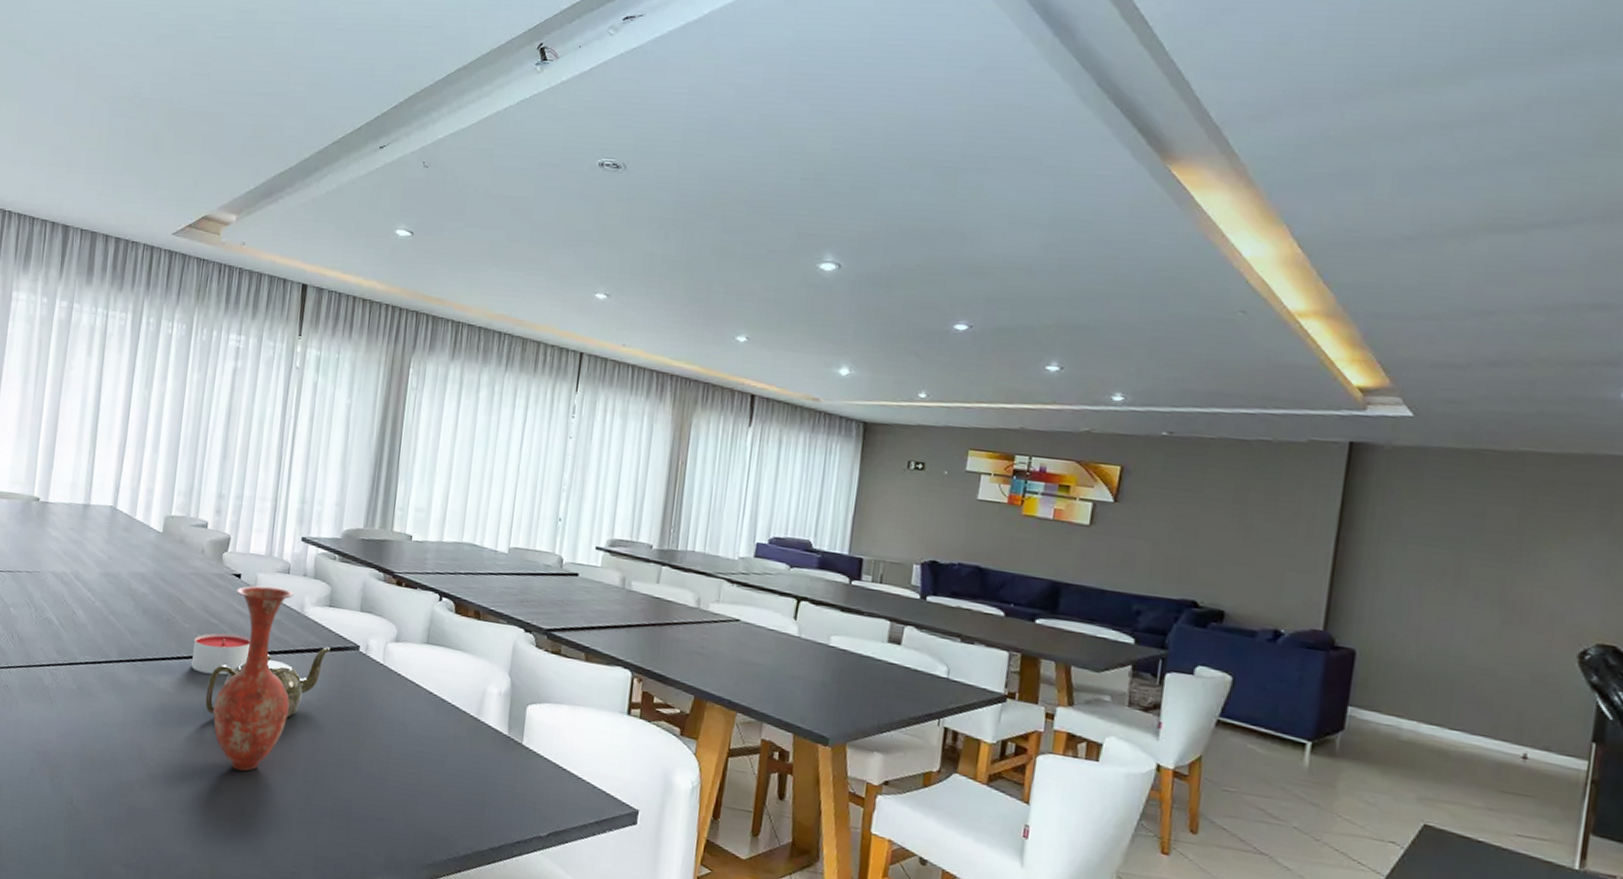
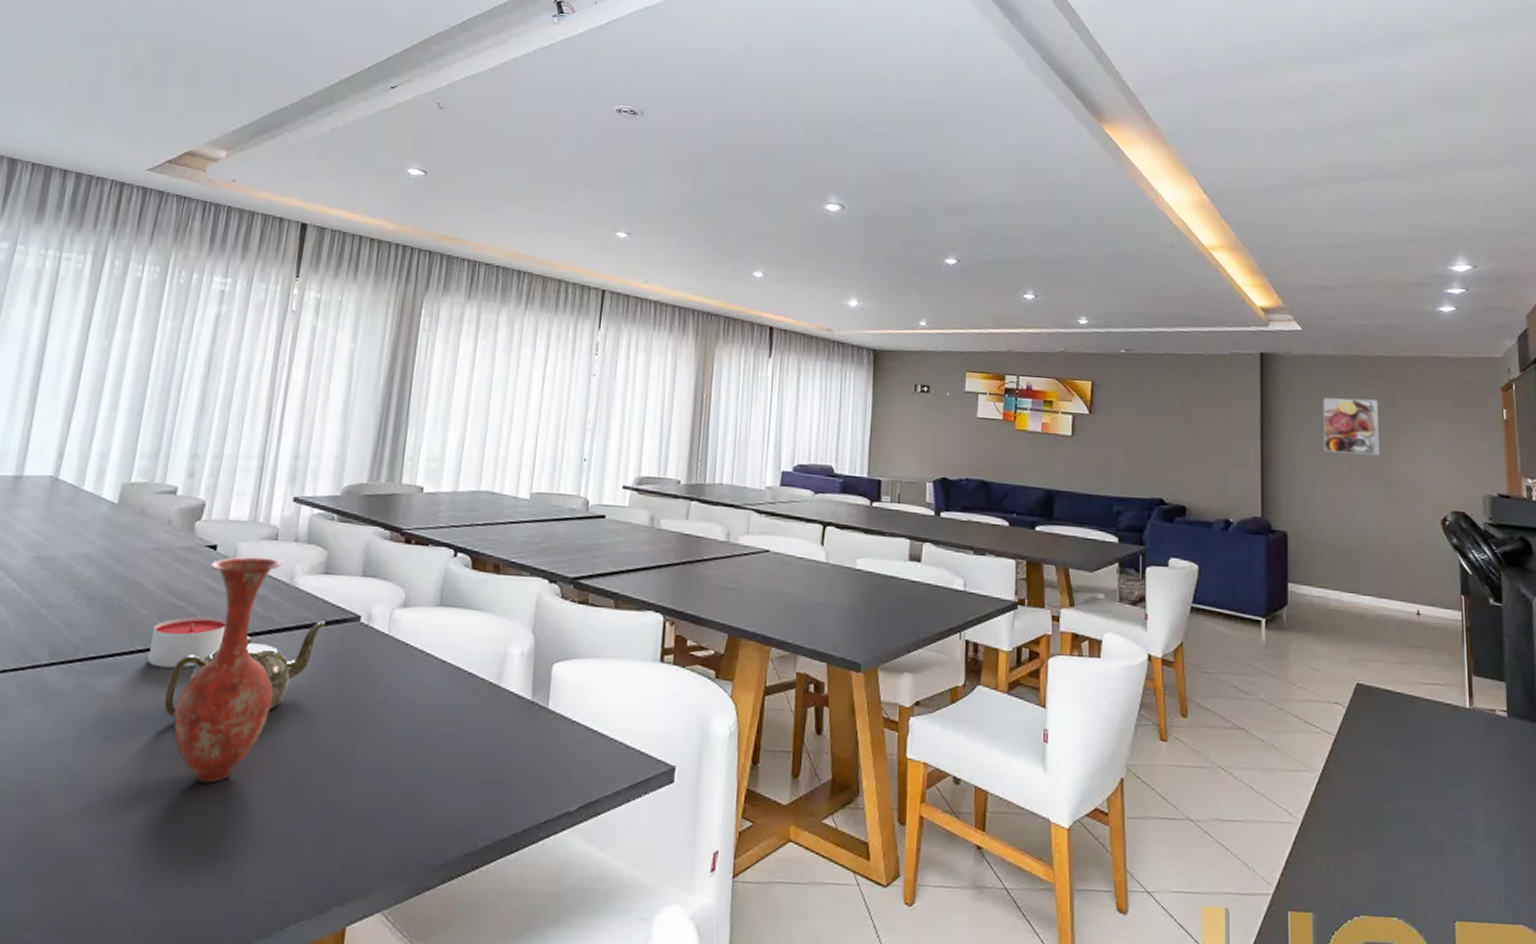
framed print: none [1422,498,1510,571] -> present [1323,397,1379,455]

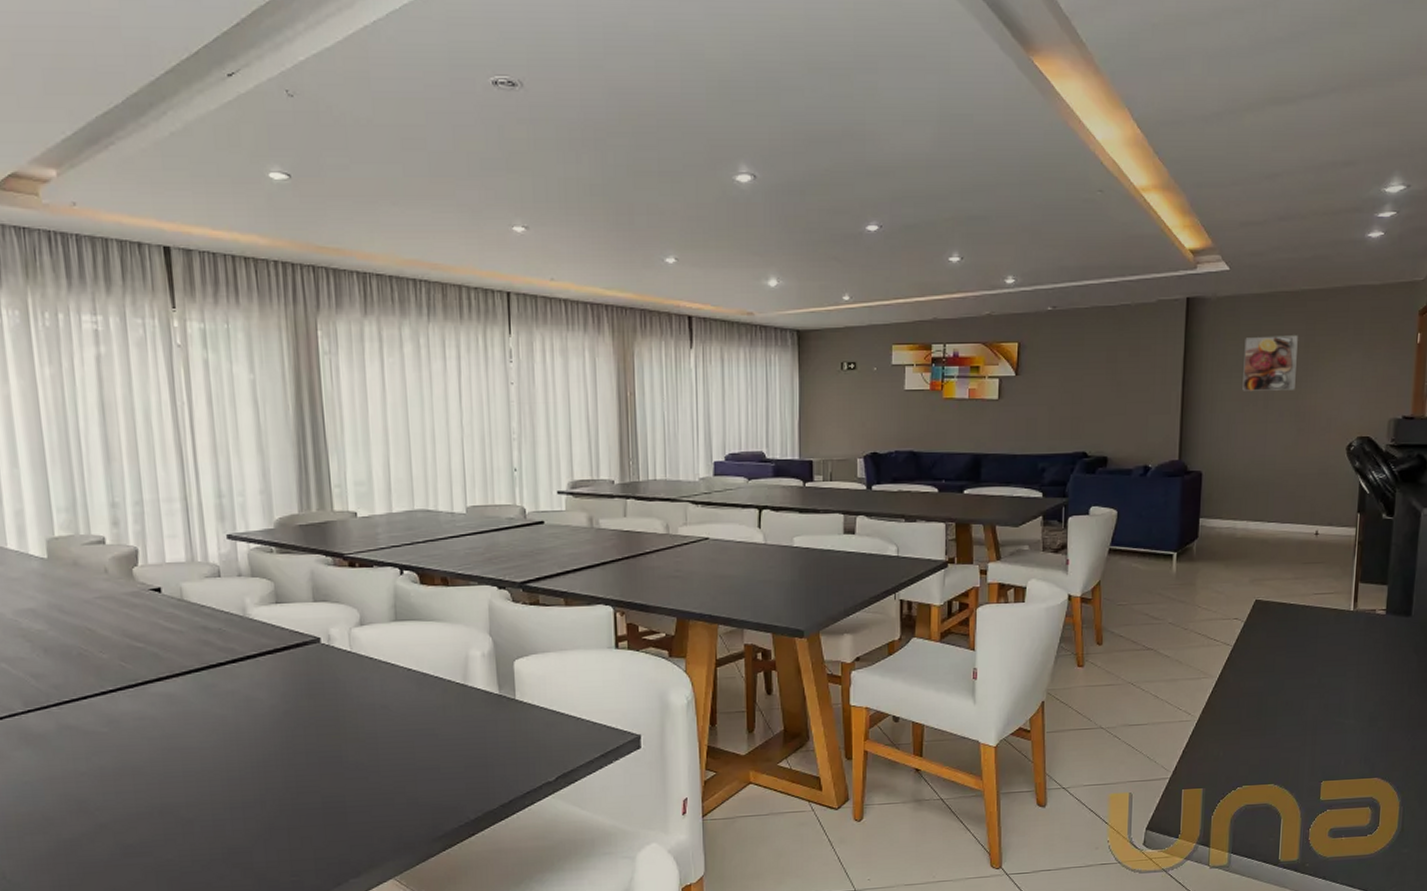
candle: present [148,615,227,668] -> none [119,652,191,703]
teapot: present [163,621,326,717] -> none [146,646,287,745]
vase: present [174,556,282,783] -> none [159,594,252,796]

